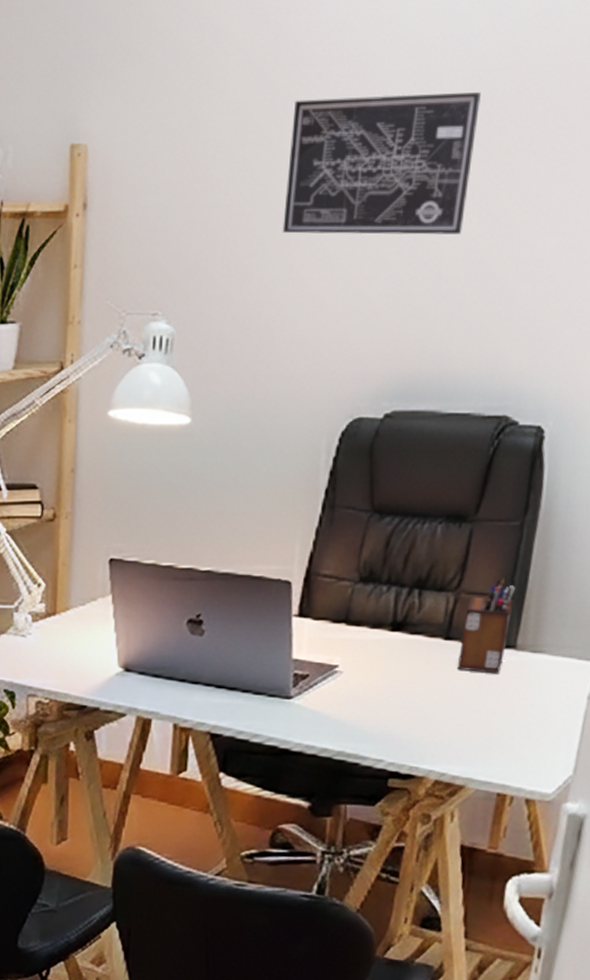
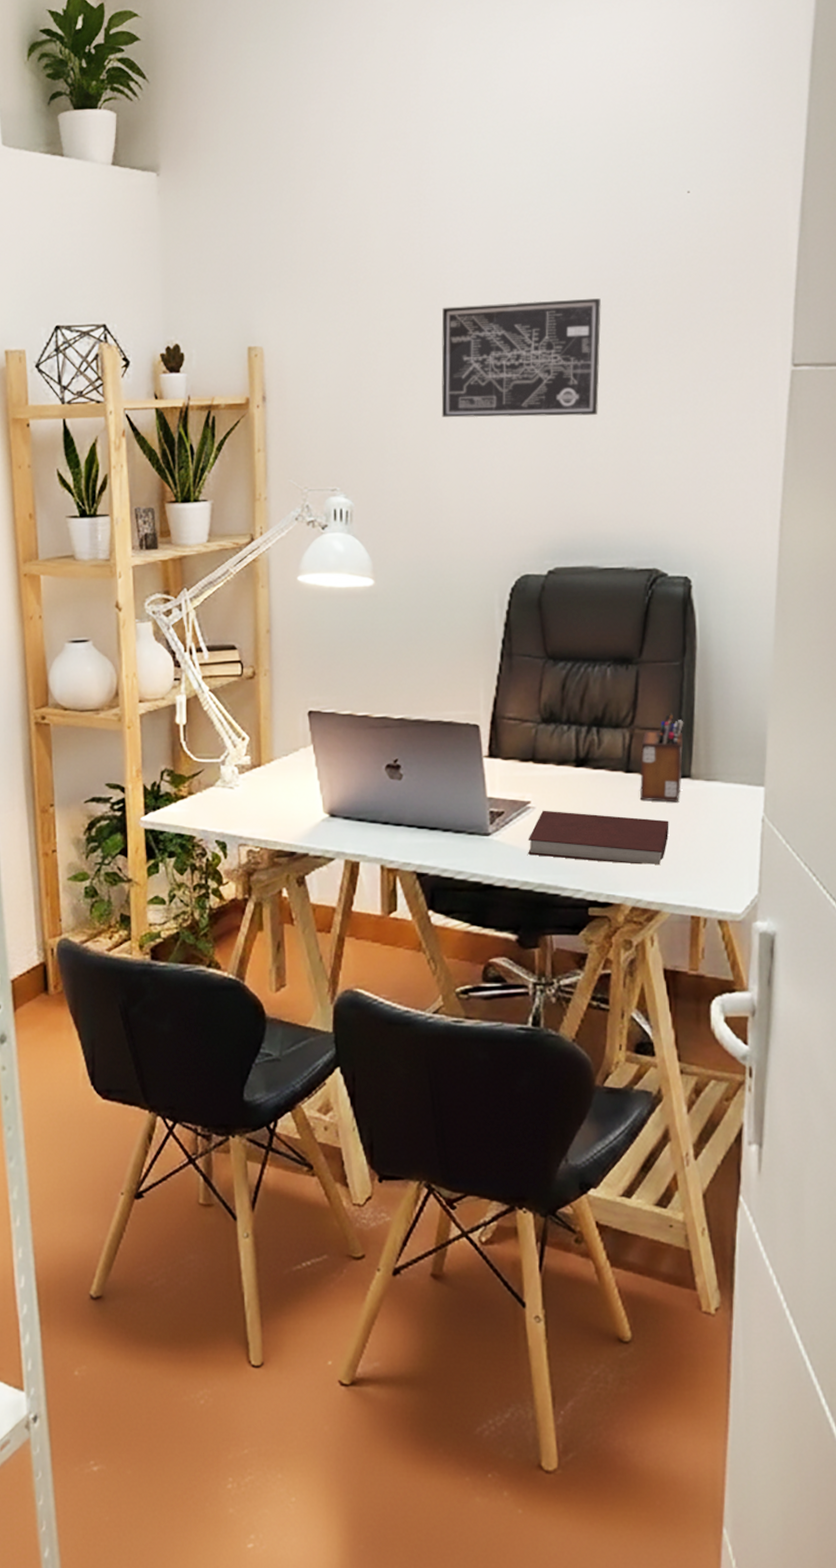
notebook: none [330,675,486,738] -> present [528,810,669,864]

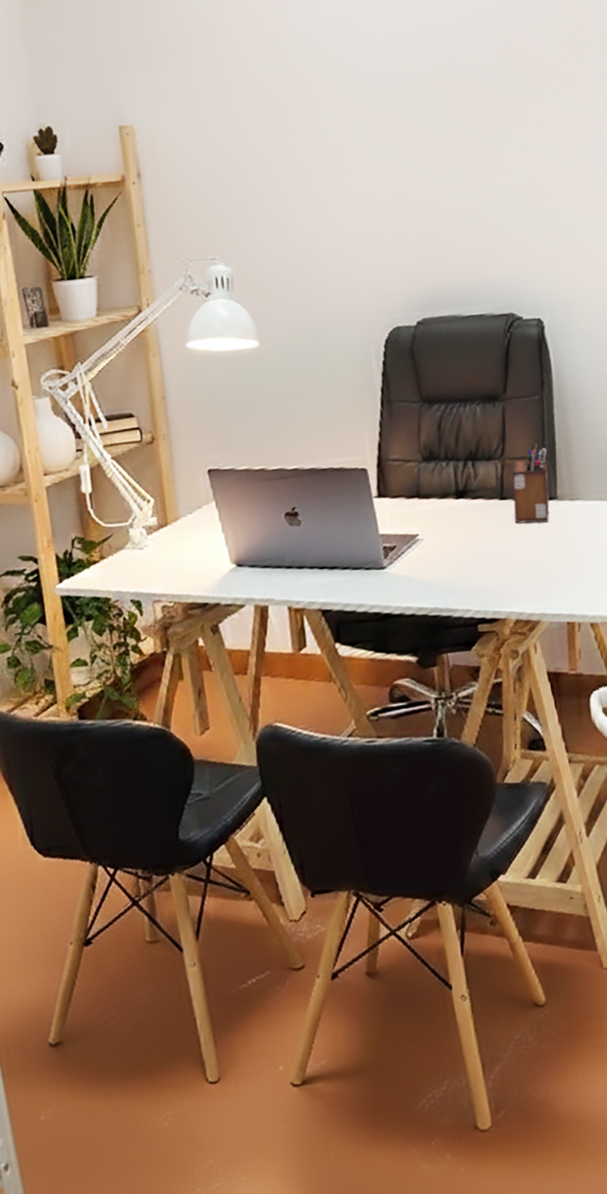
wall art: present [441,298,601,418] -> none [300,67,450,185]
notebook: present [528,810,669,864] -> none [419,539,542,583]

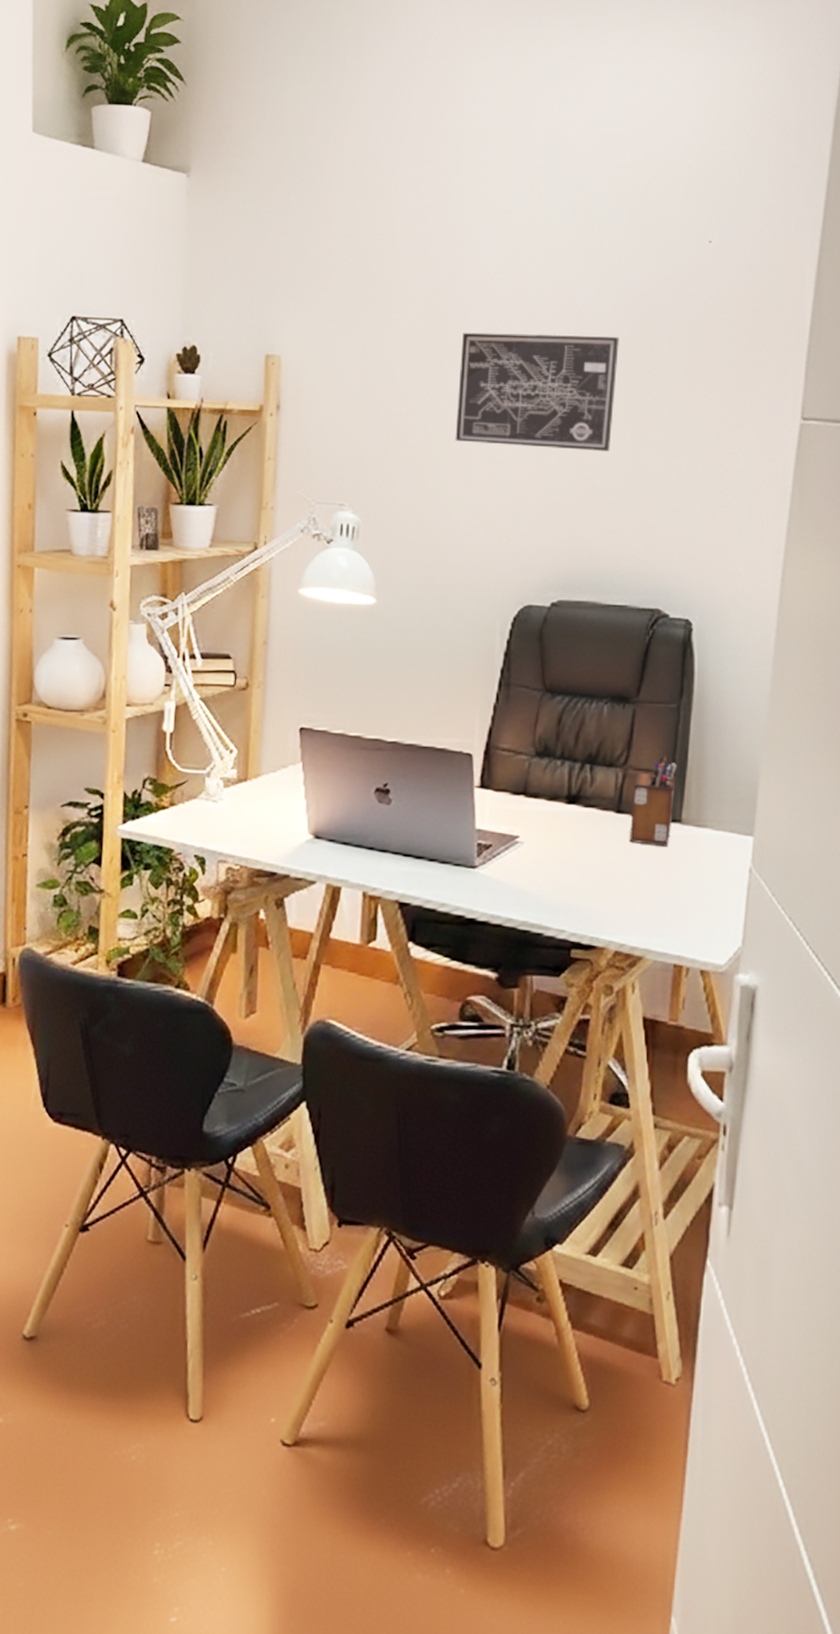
wall art: none [300,67,450,185] -> present [455,332,619,451]

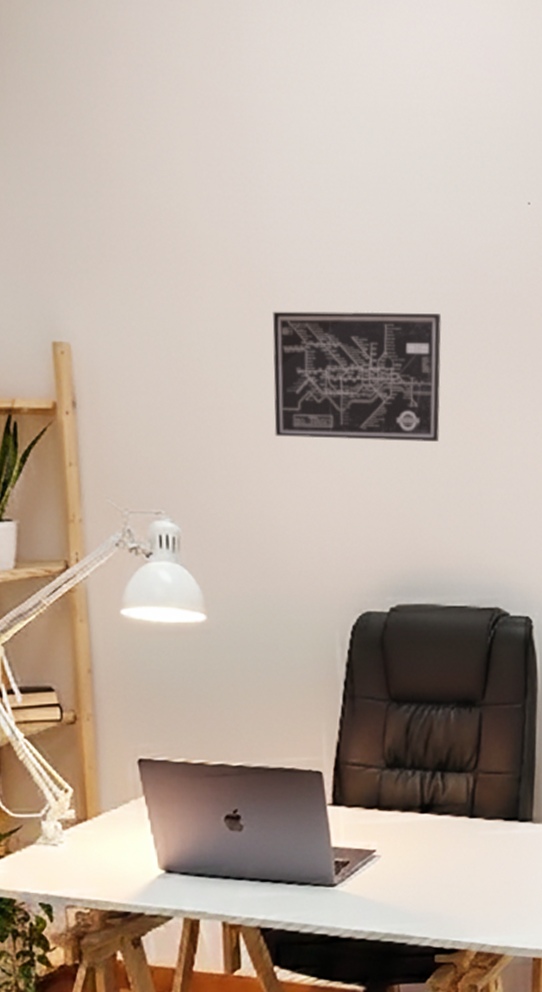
desk organizer: present [630,755,677,847] -> none [483,756,526,846]

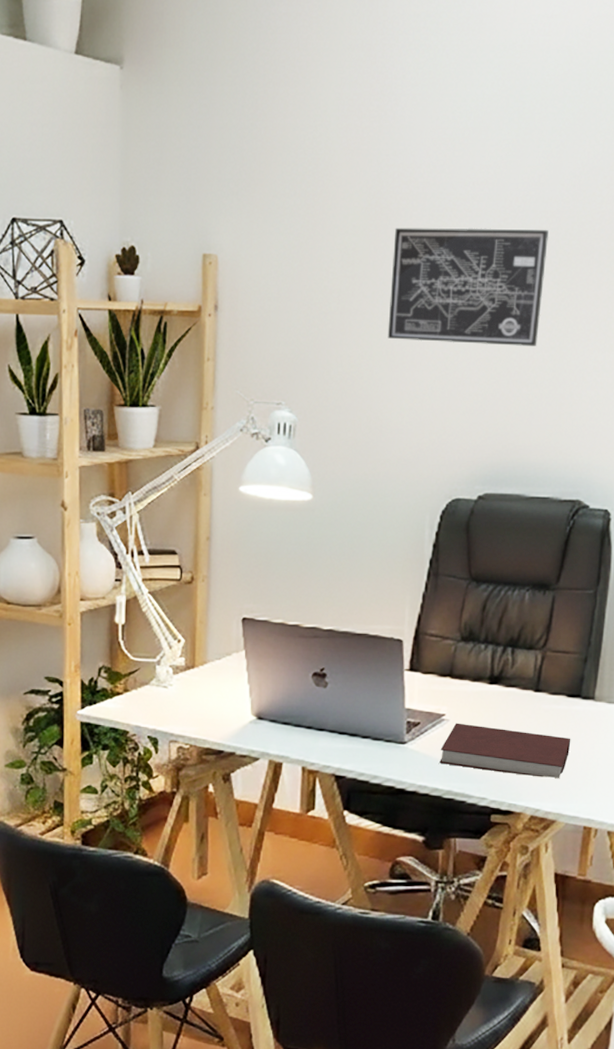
notebook: none [374,858,512,910] -> present [439,723,571,778]

